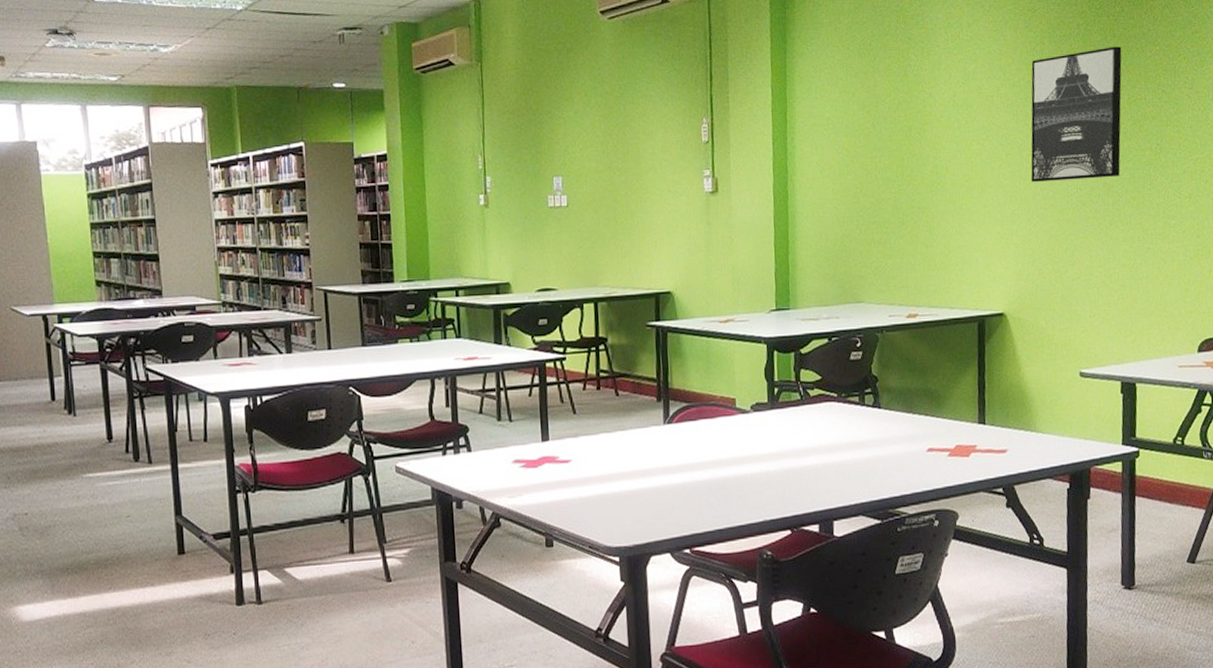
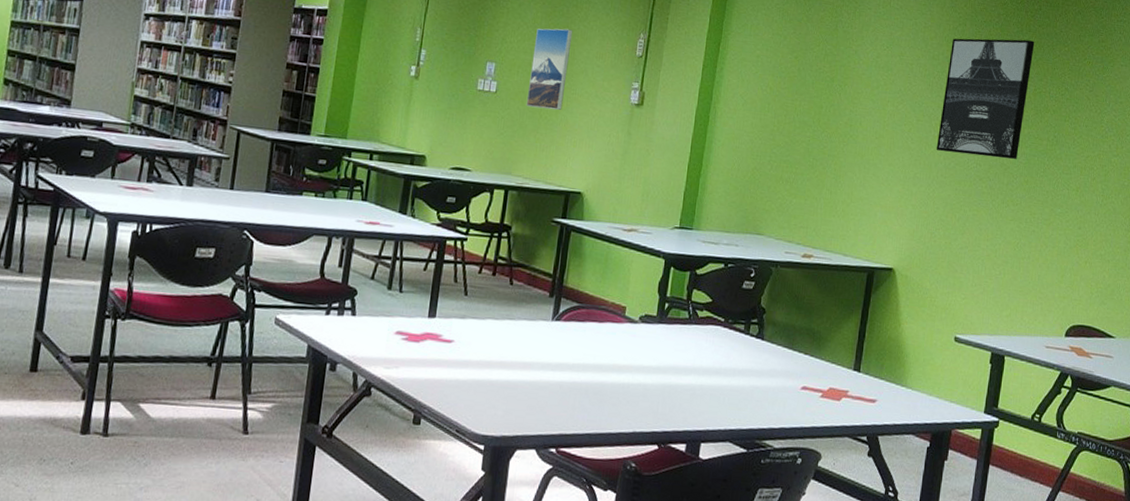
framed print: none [597,128,637,215] -> present [526,28,573,110]

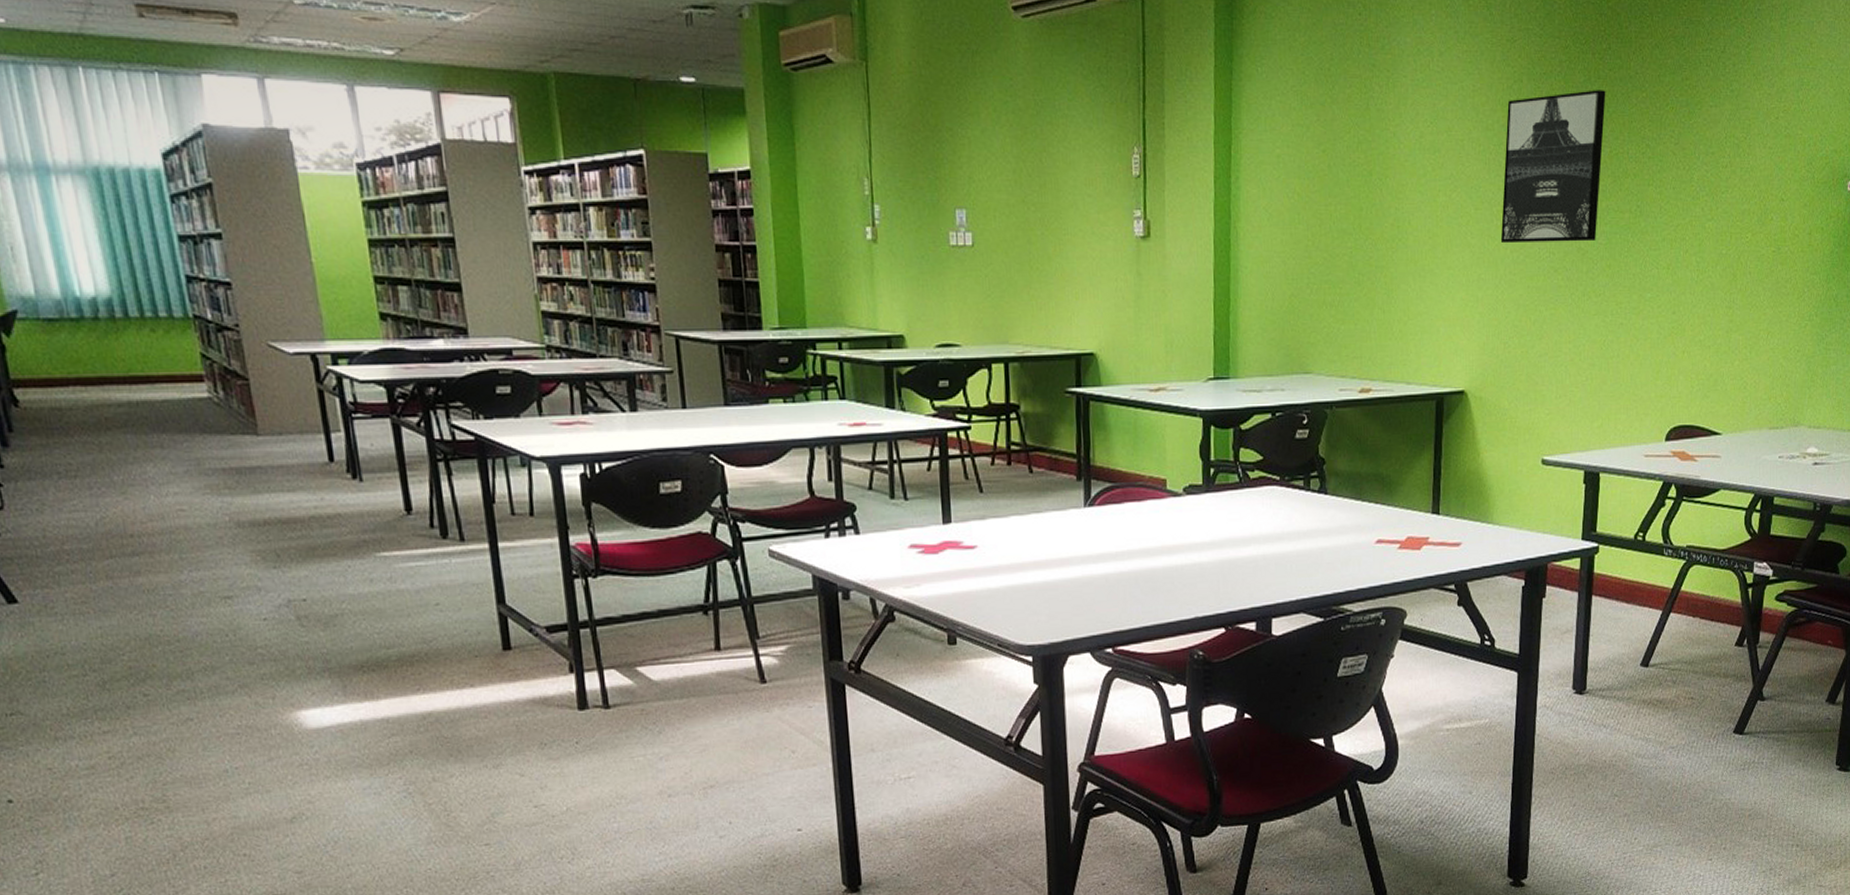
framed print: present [526,28,573,110] -> none [1008,154,1055,258]

